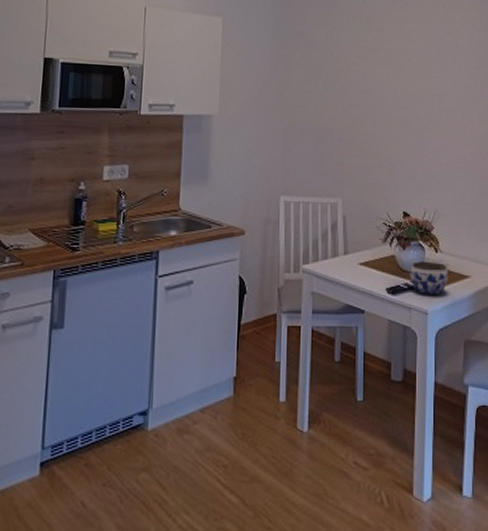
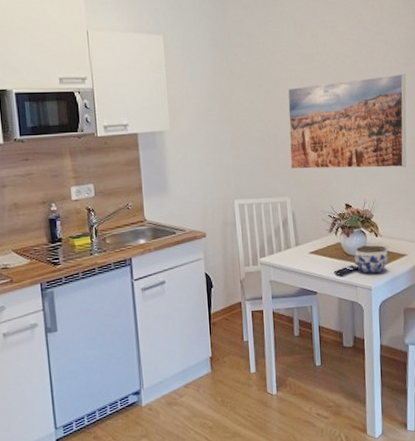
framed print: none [345,77,477,177] -> present [287,73,407,170]

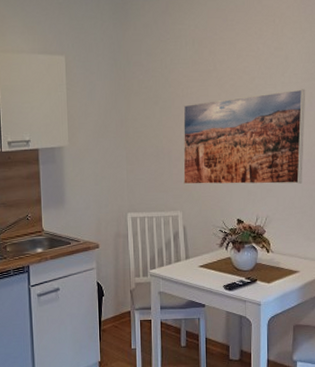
jar: present [354,245,388,273] -> none [244,261,279,288]

